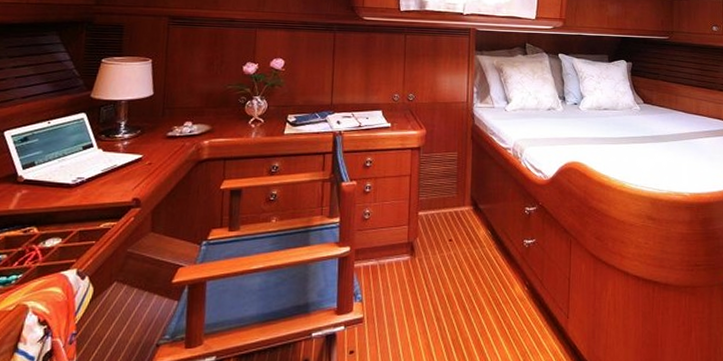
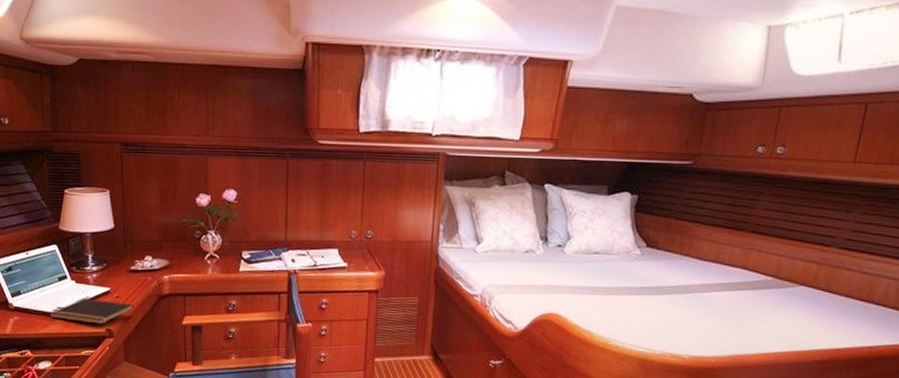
notepad: none [66,167,168,194] -> present [49,299,135,325]

